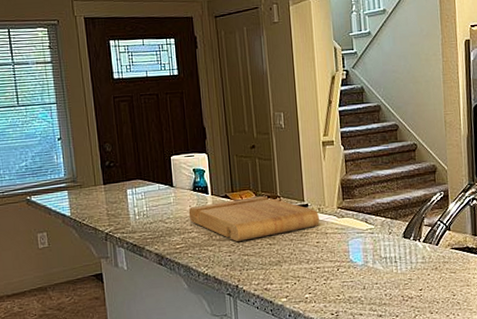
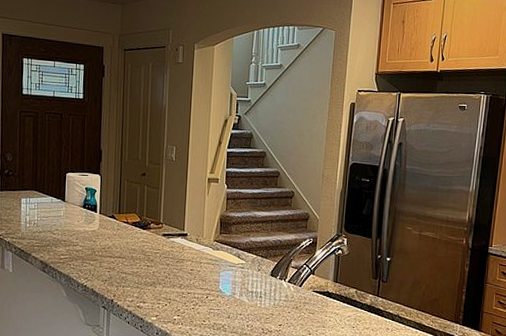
cutting board: present [188,195,319,241] -> none [76,220,196,260]

